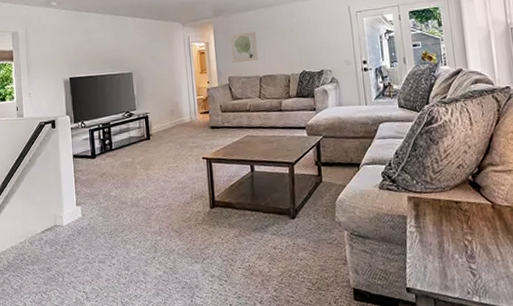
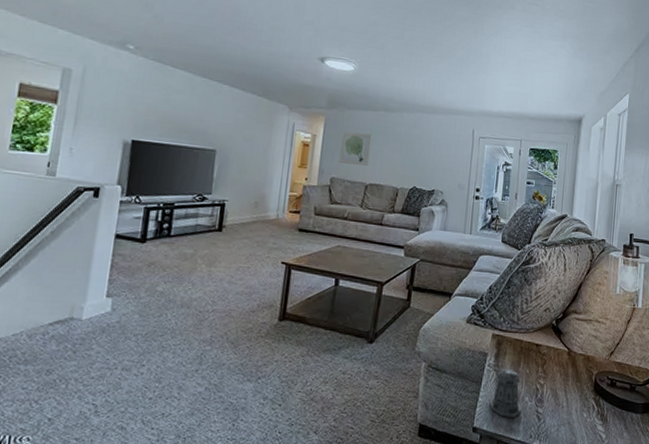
pepper shaker: none [409,226,454,276] -> present [487,364,522,417]

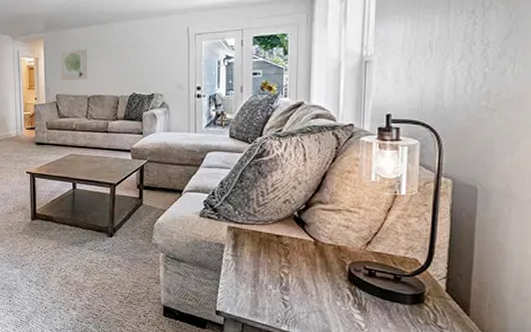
pepper shaker: present [487,364,522,417] -> none [225,255,266,303]

